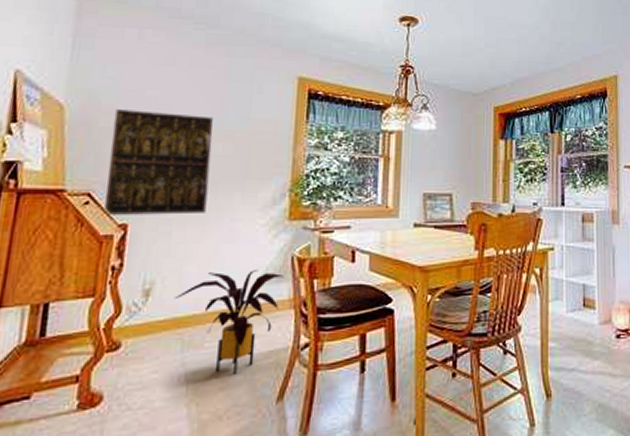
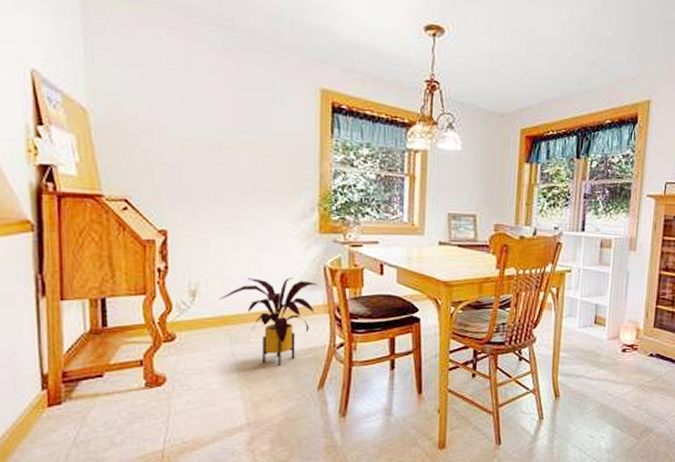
relief panel: present [105,109,213,216] -> none [139,116,240,224]

